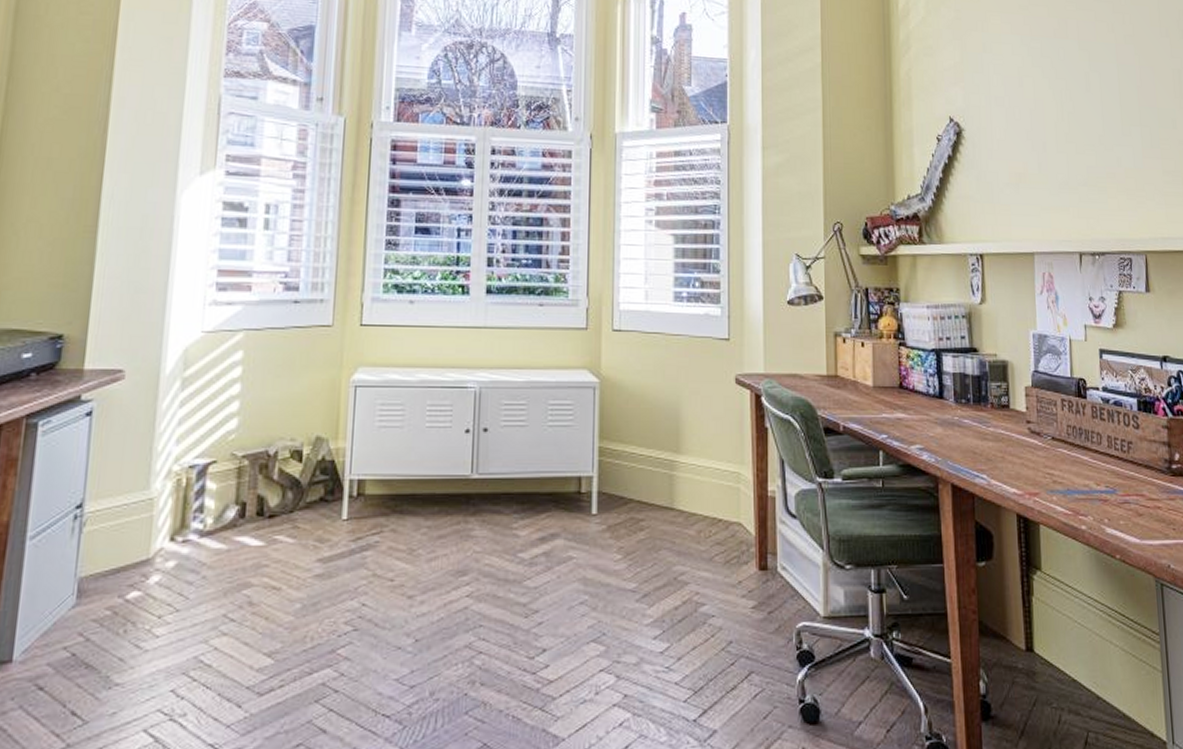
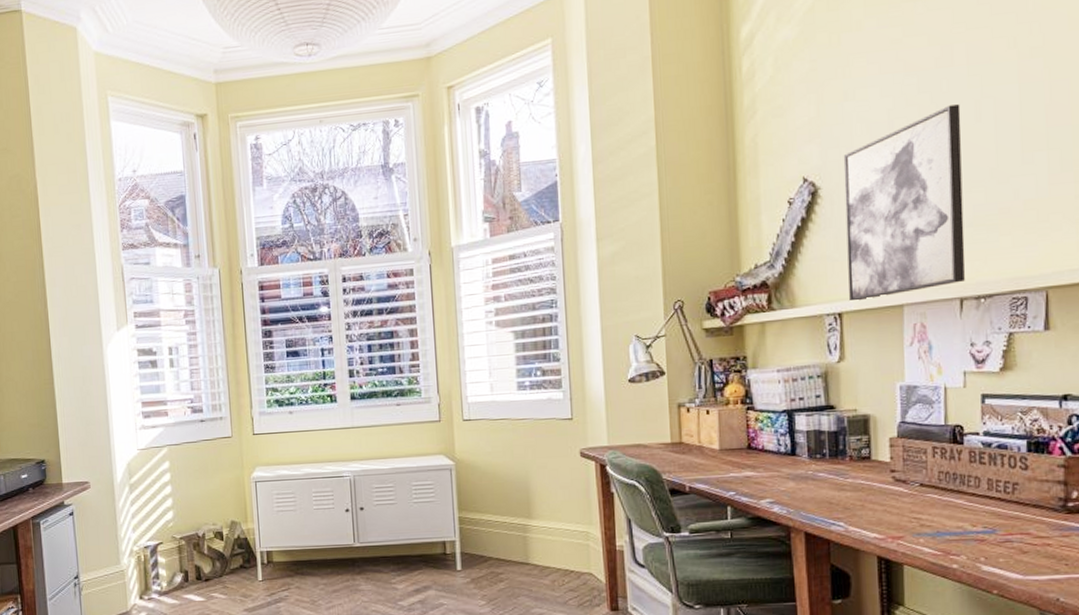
wall art: none [983,72,1083,244] -> present [843,104,966,301]

